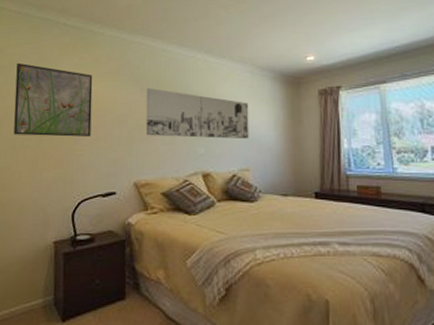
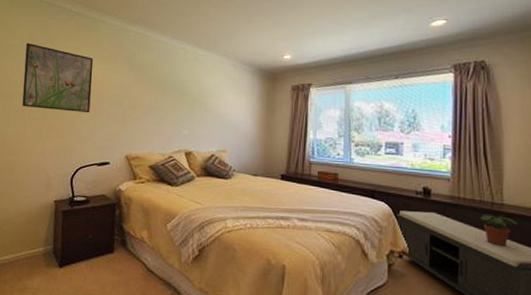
wall art: present [145,87,249,140] -> none [138,73,230,125]

